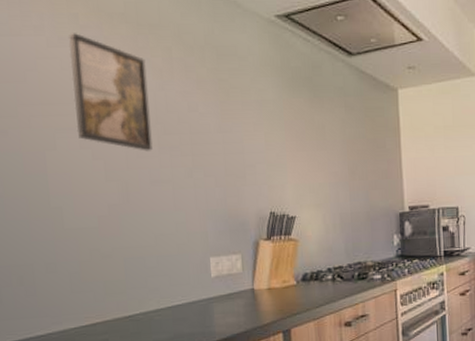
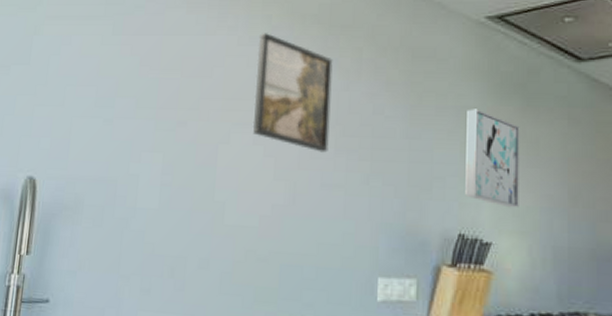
wall art: none [267,102,314,186] -> present [465,109,520,208]

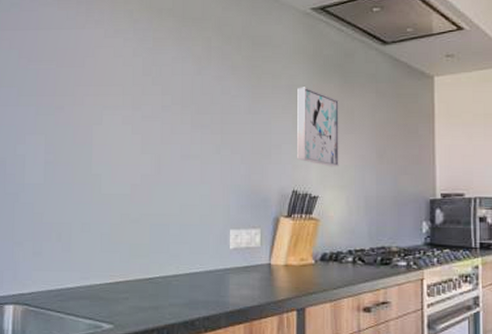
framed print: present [252,33,333,153] -> none [121,26,187,129]

